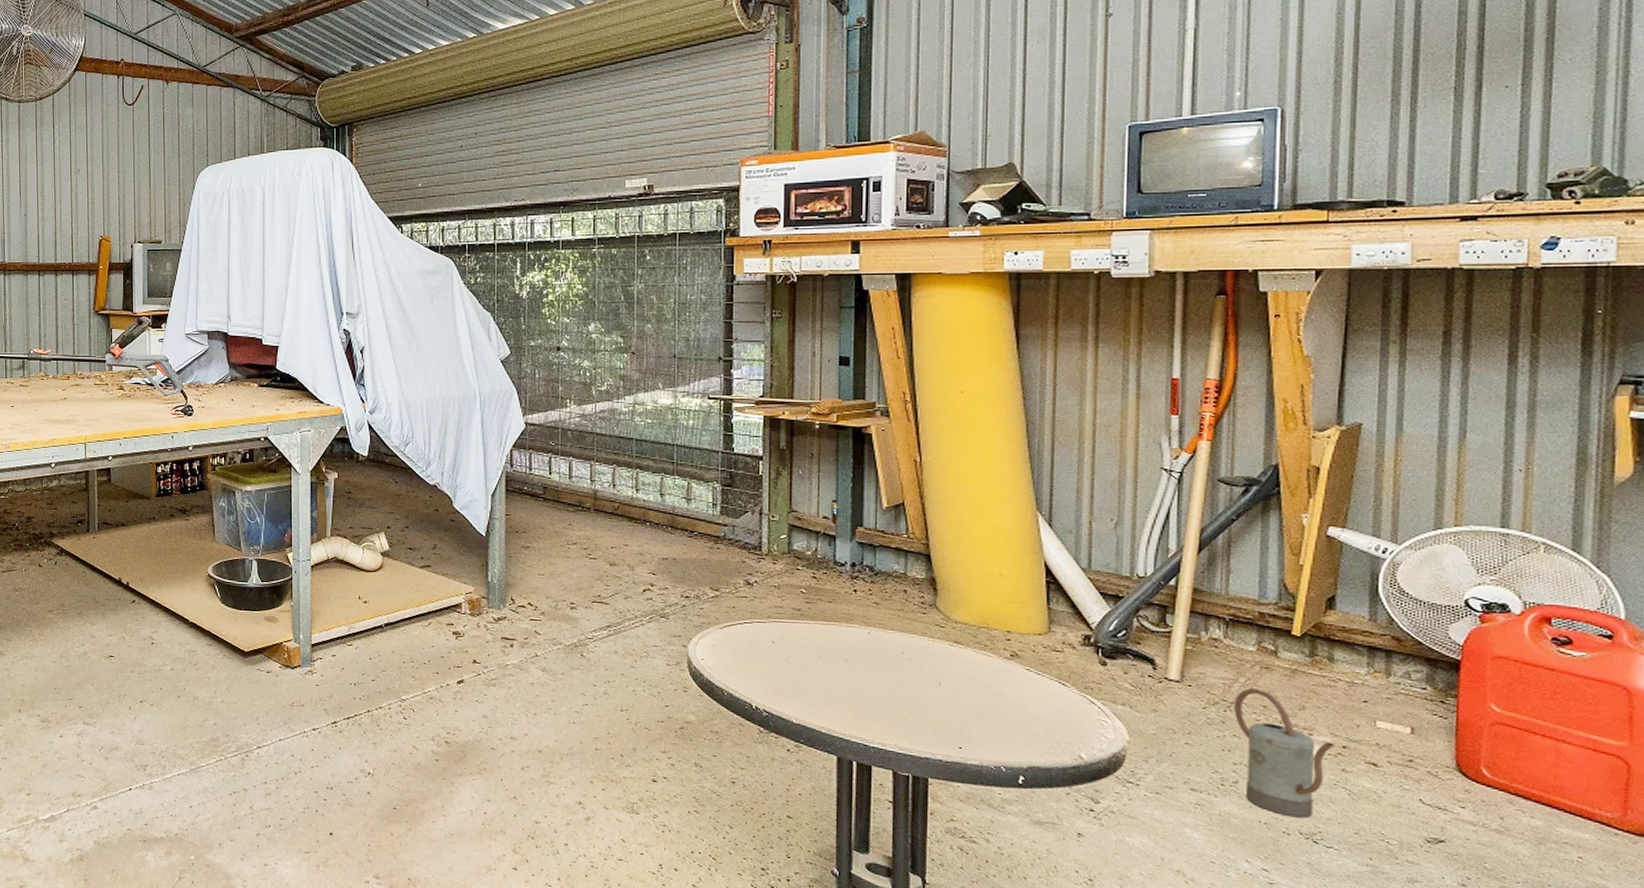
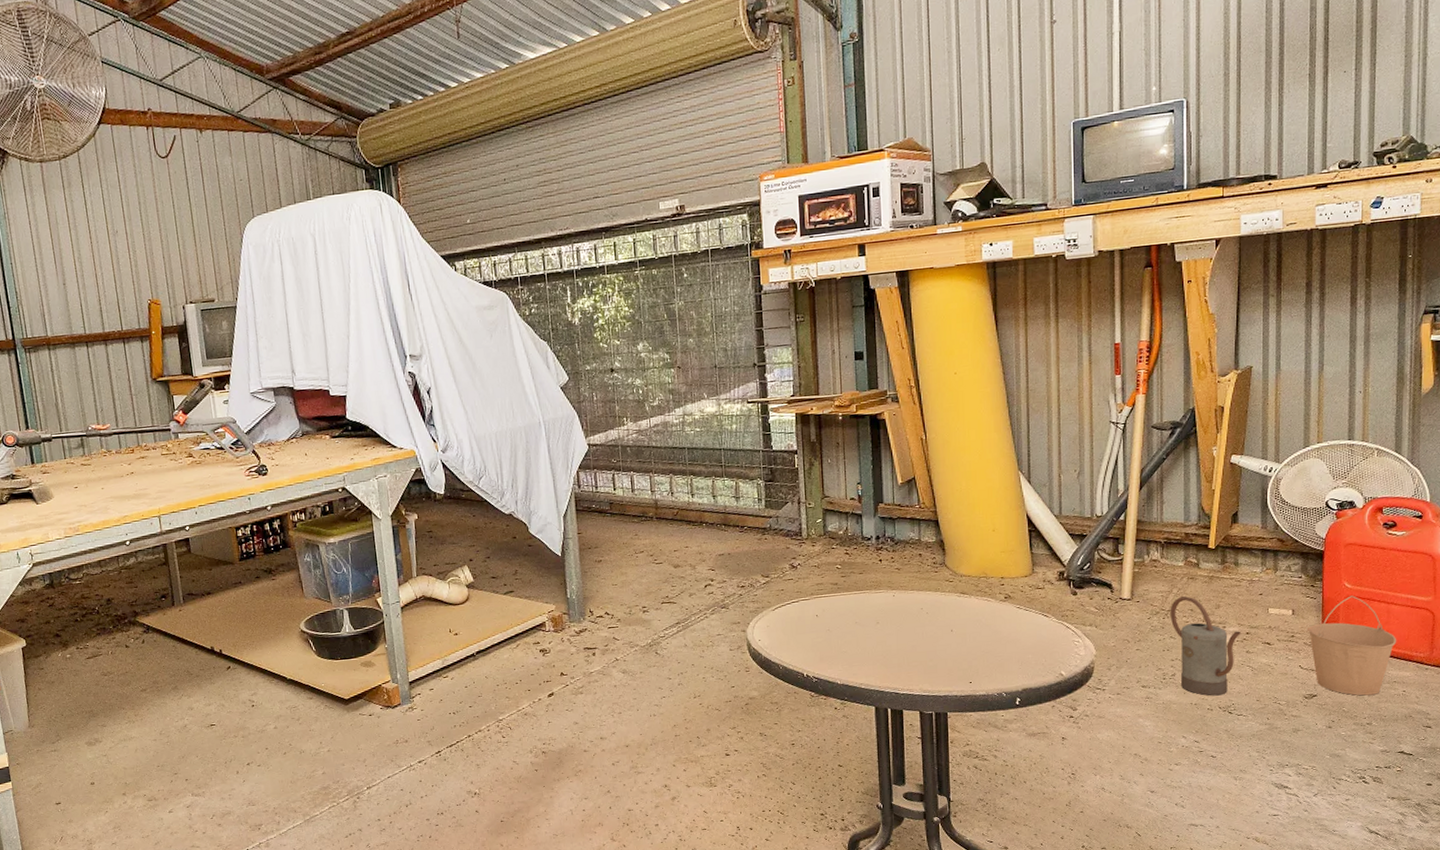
bucket: none [1431,722,1570,855] -> present [1306,595,1397,696]

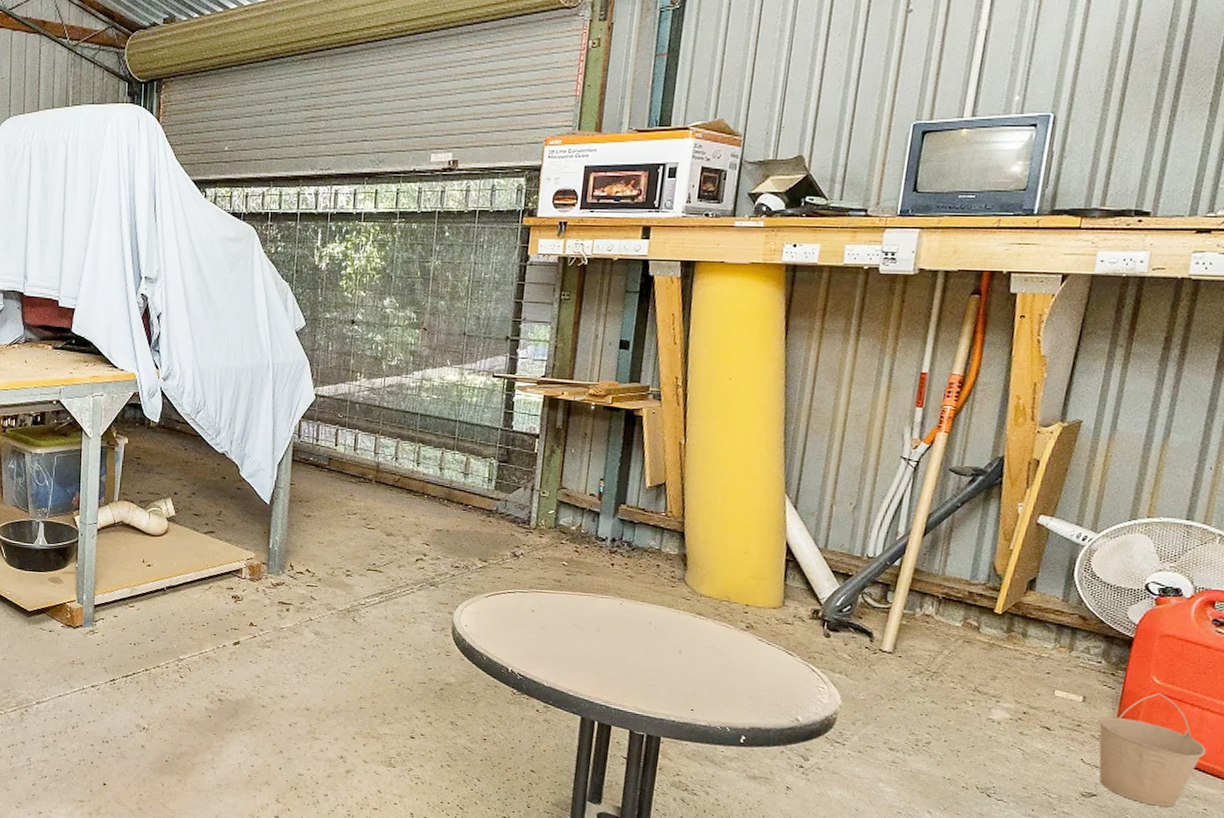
watering can: present [1170,596,1241,696] -> none [935,660,1017,775]

